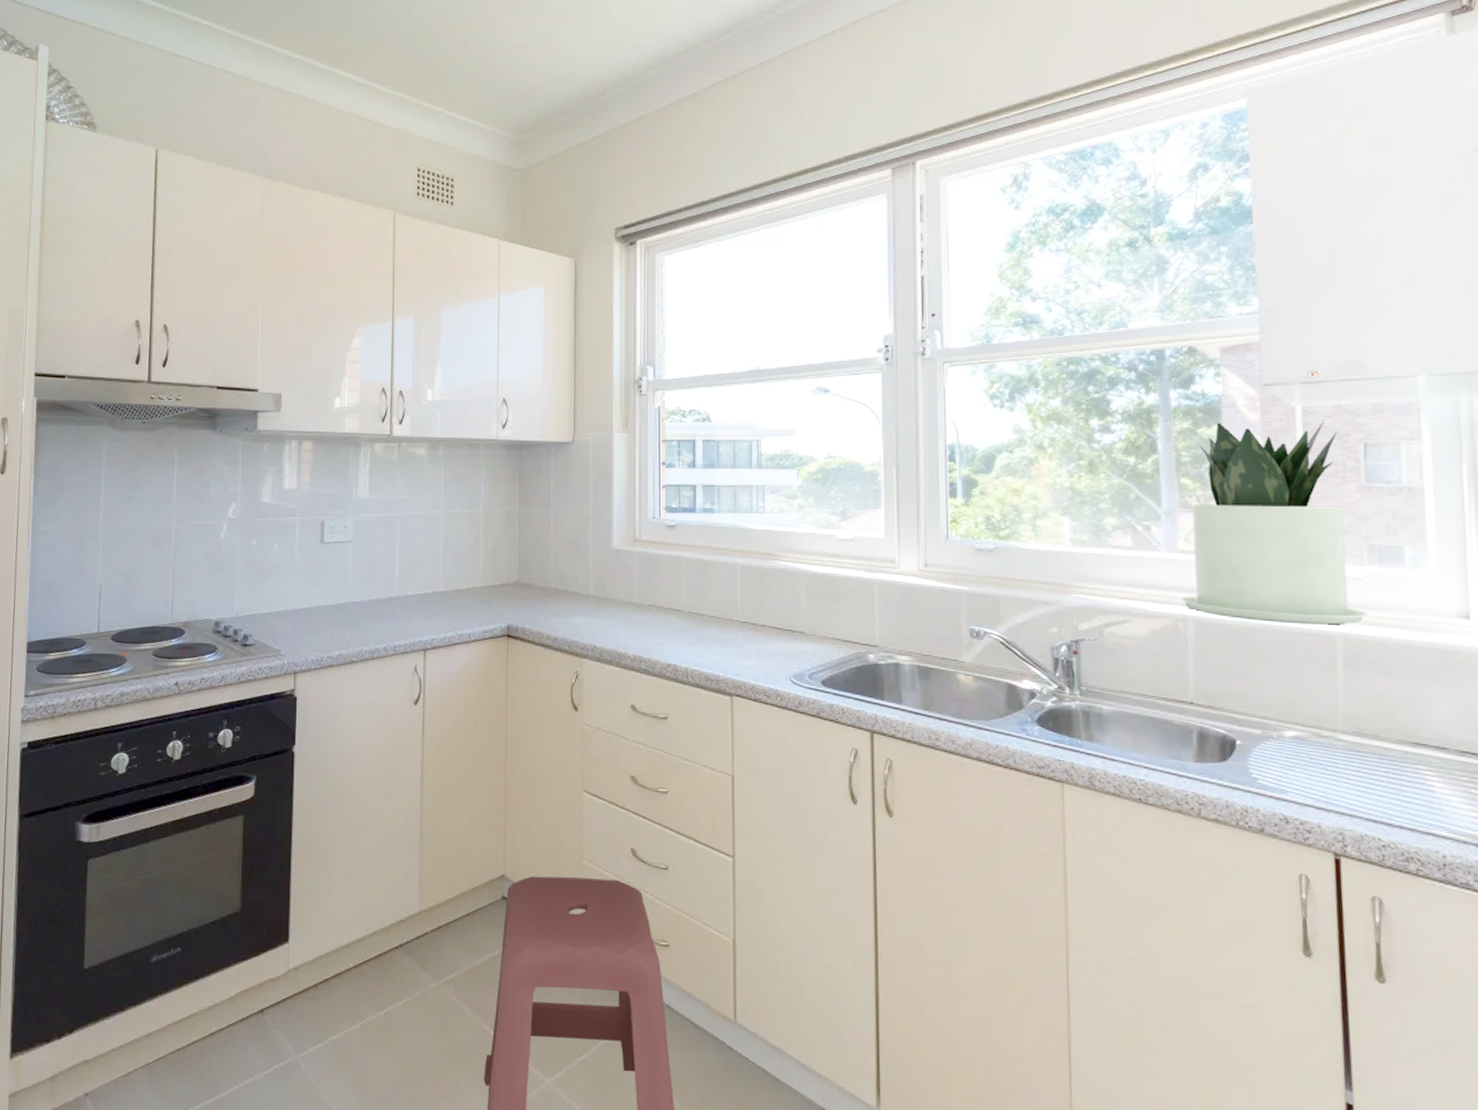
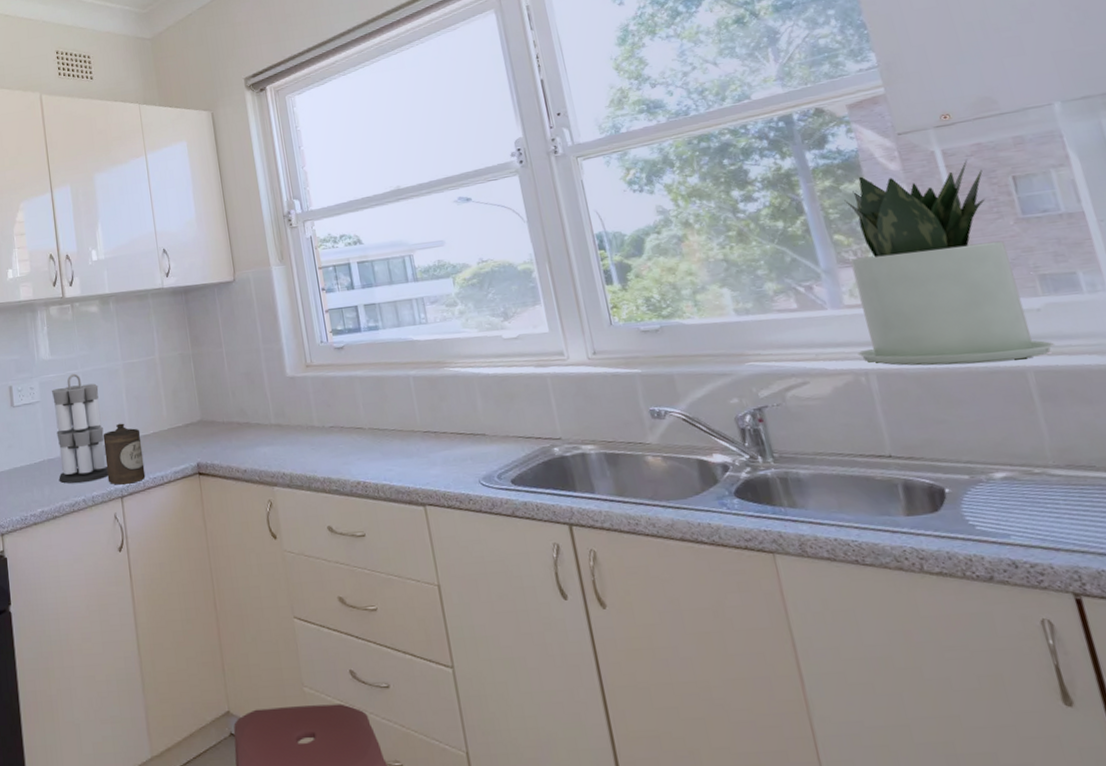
spice rack: none [361,516,416,631] -> present [52,373,109,484]
canister: none [412,574,453,637] -> present [103,423,146,485]

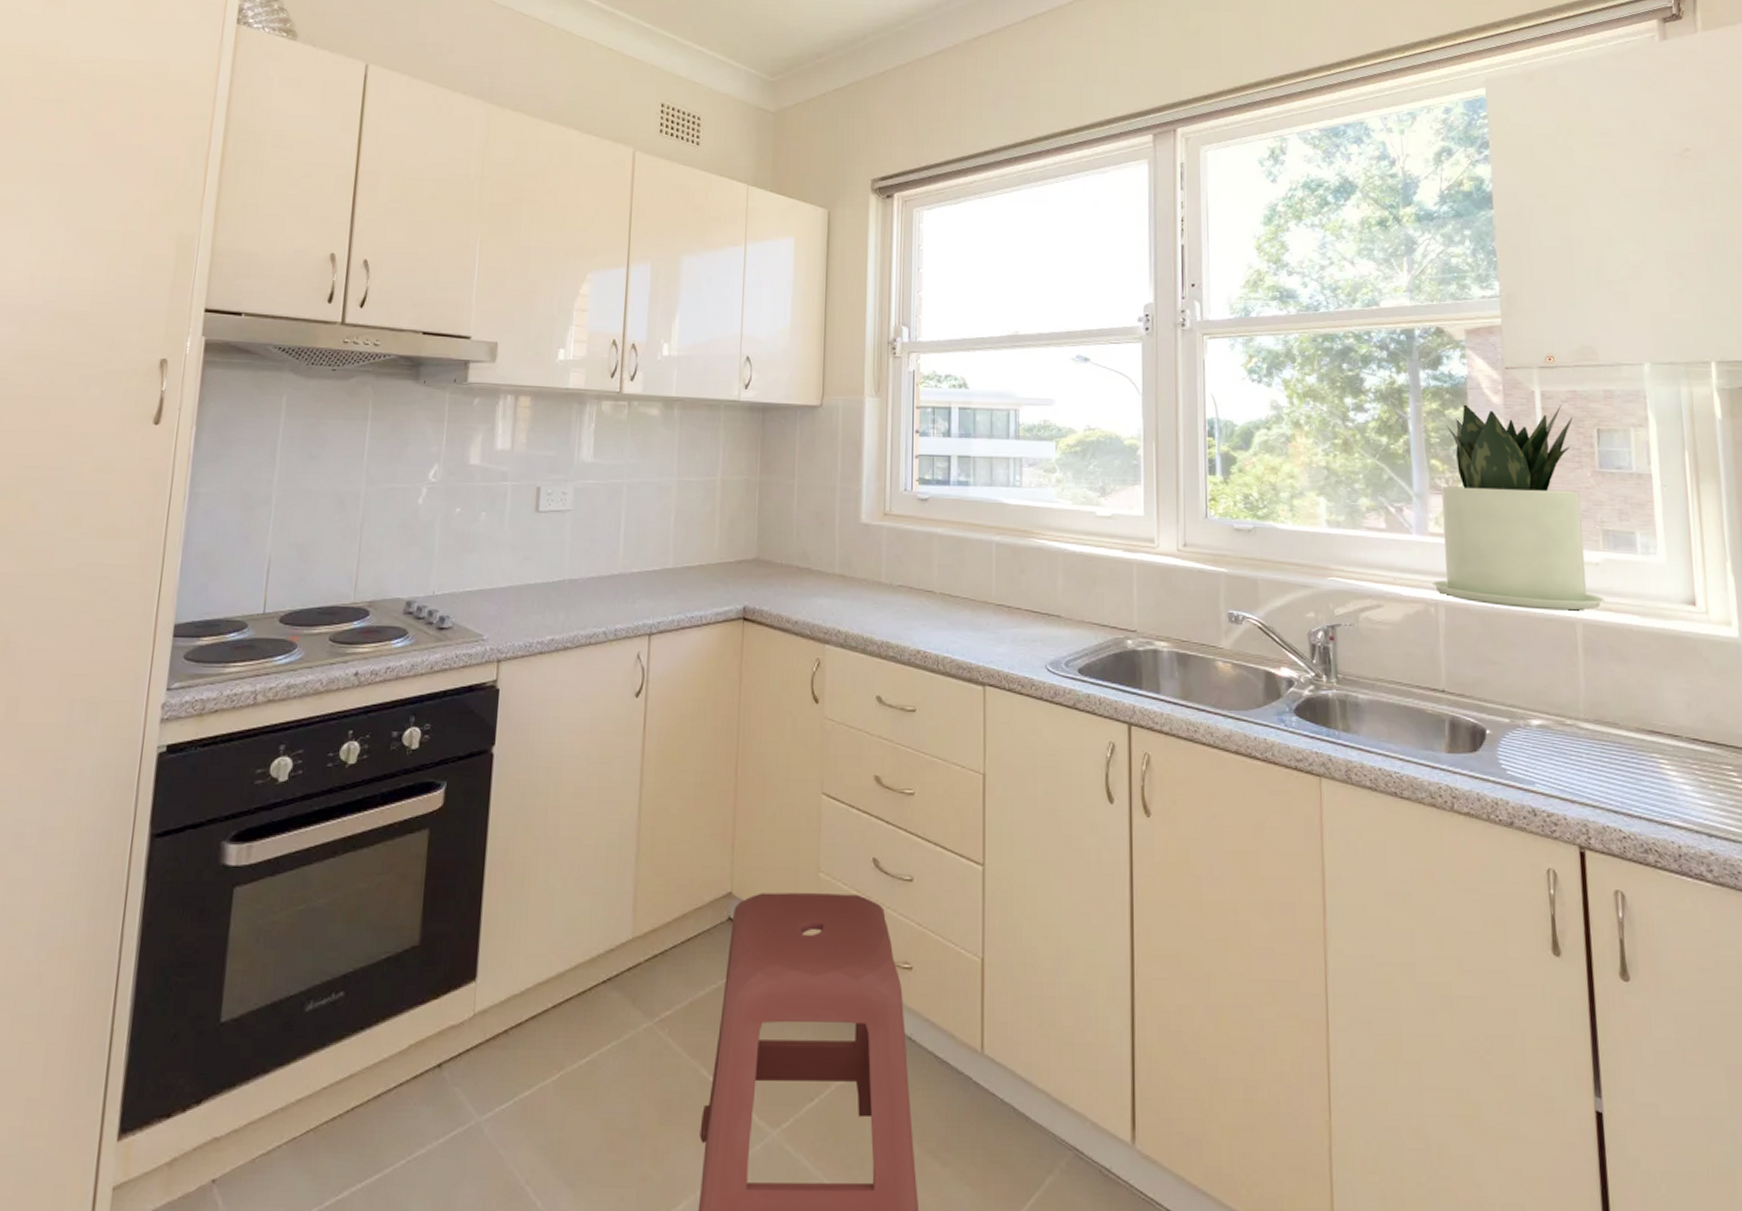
spice rack: present [52,373,109,484] -> none [578,483,644,613]
canister: present [103,423,146,485] -> none [636,549,685,620]

